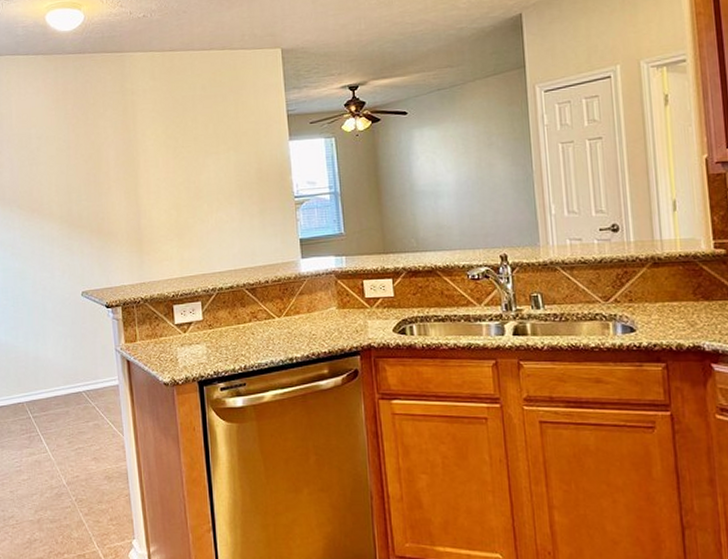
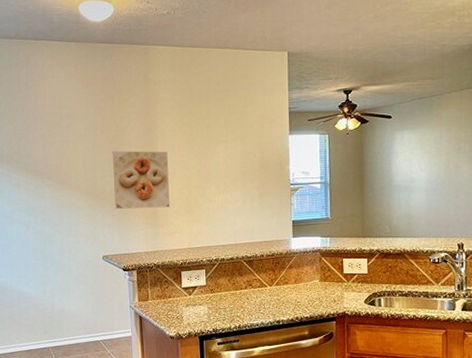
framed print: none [88,169,157,238] -> present [112,151,171,210]

